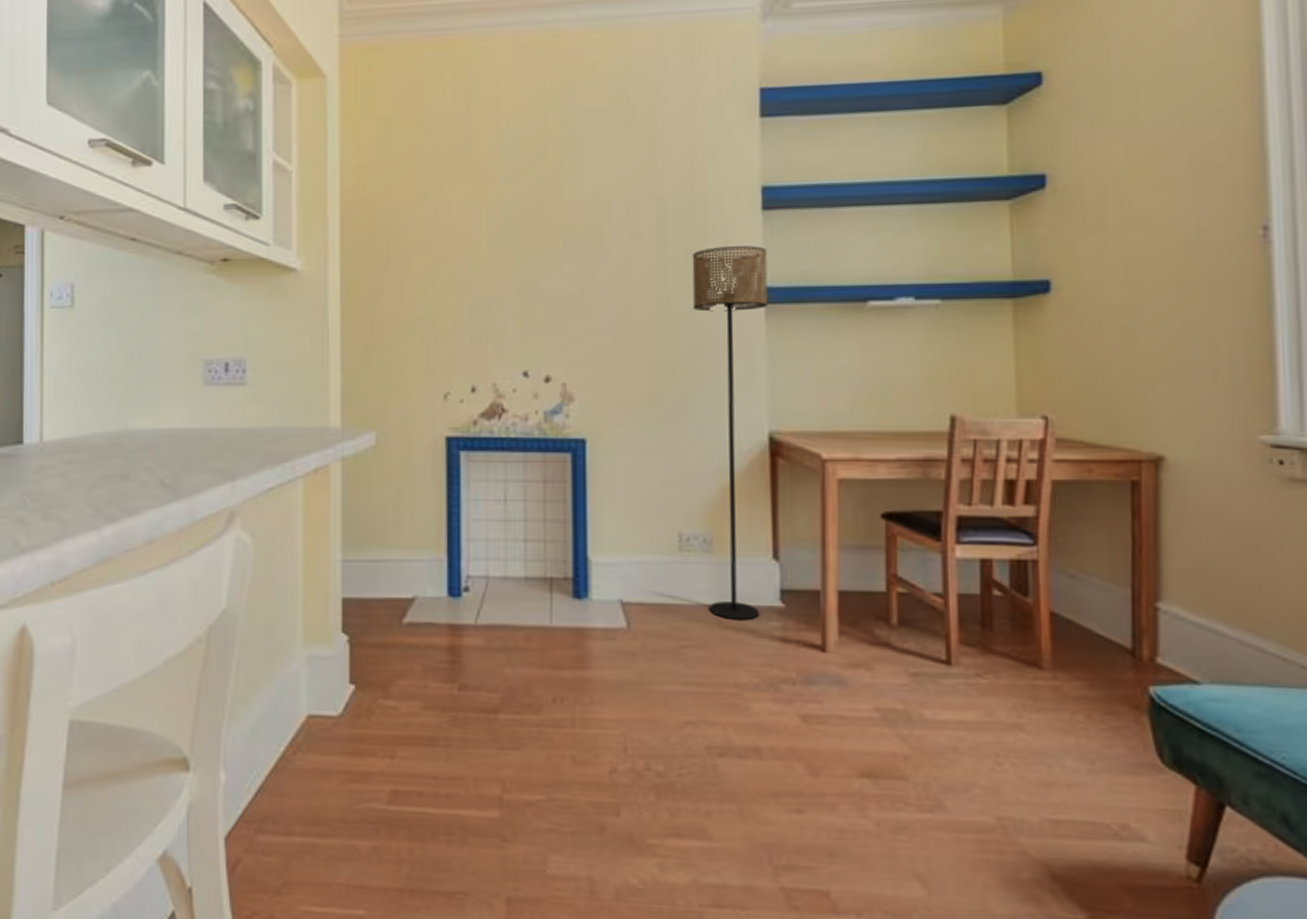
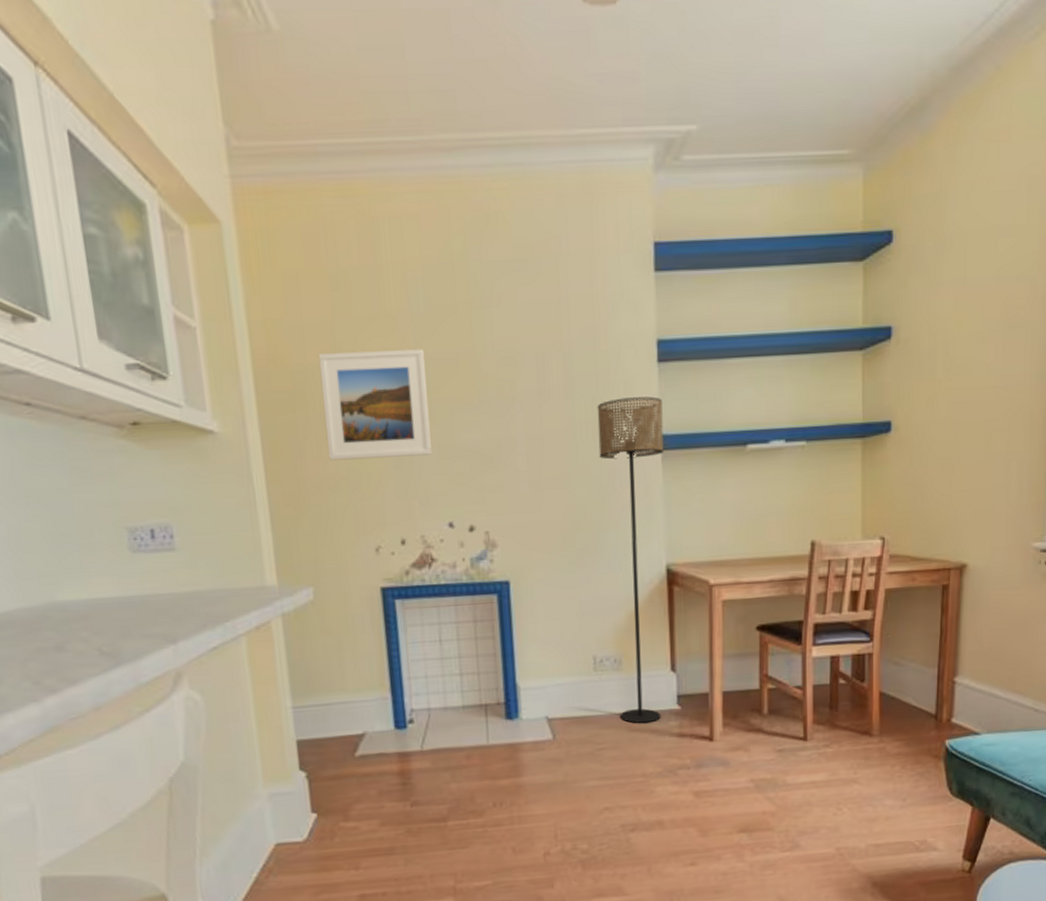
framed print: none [404,193,511,302] -> present [318,349,432,461]

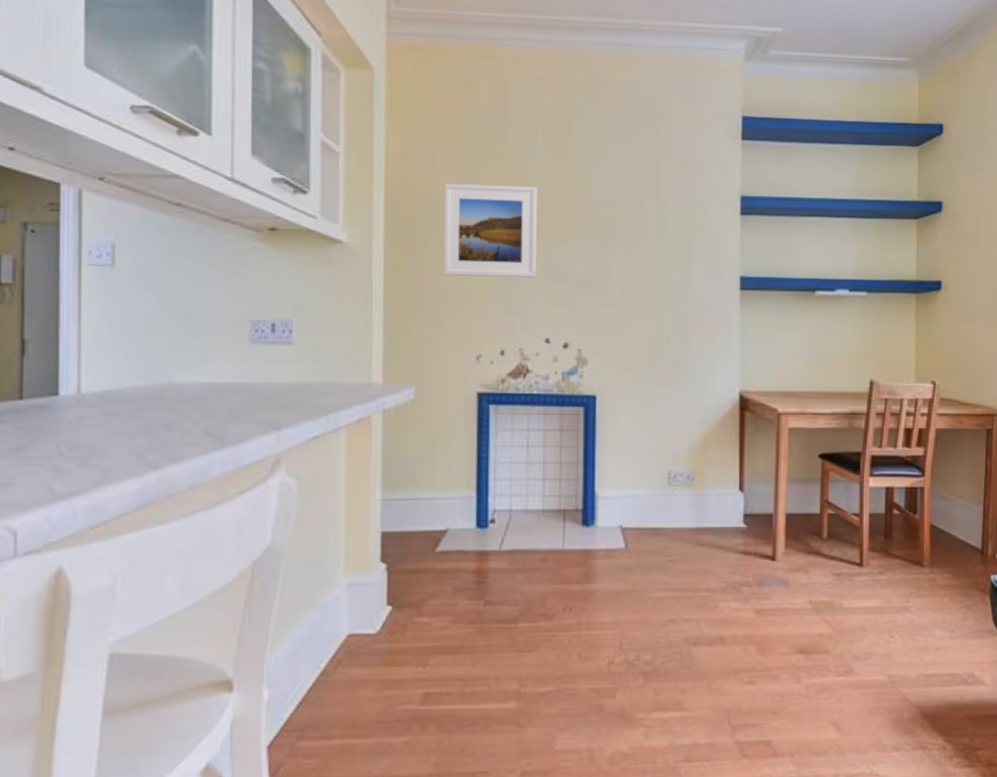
floor lamp: present [597,396,664,724] -> none [685,242,743,539]

